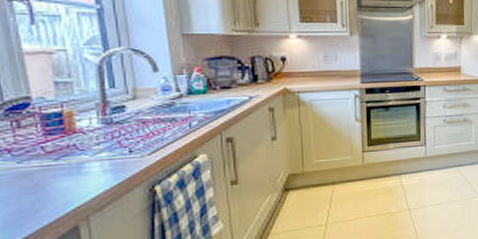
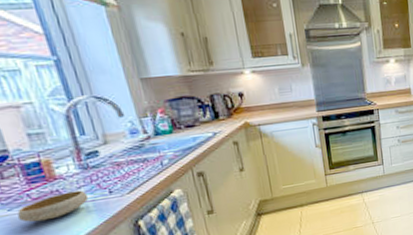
bowl: none [27,146,107,178] -> present [17,190,89,222]

